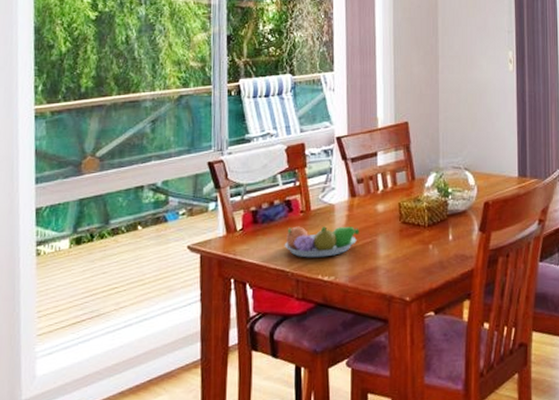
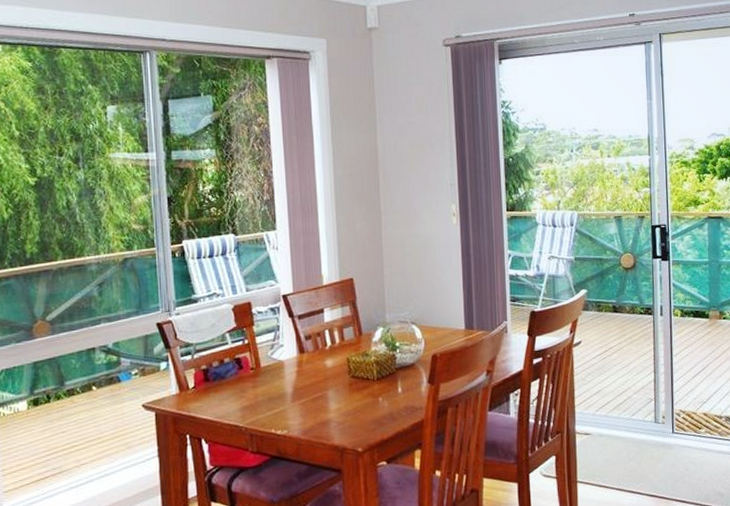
fruit bowl: present [284,226,359,258] -> none [236,381,310,413]

